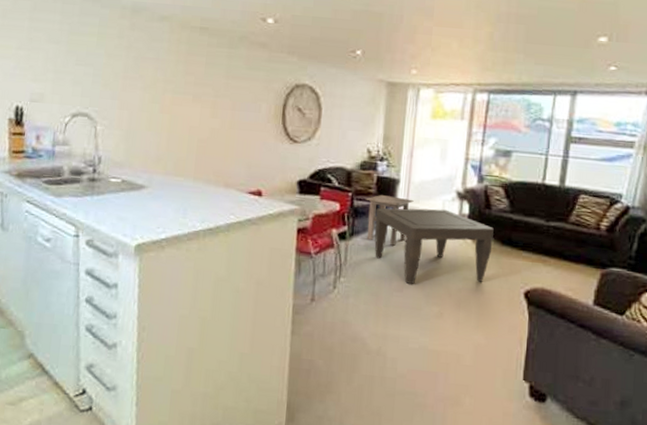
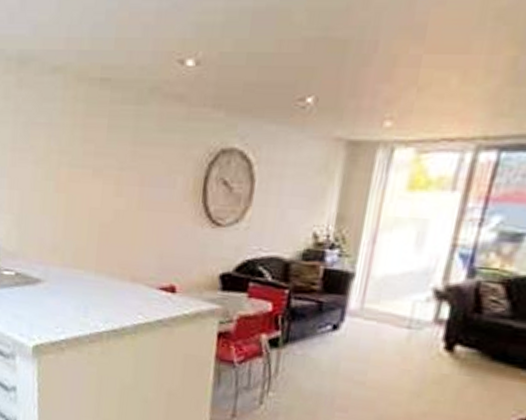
side table: present [365,194,414,246] -> none [305,292,372,357]
coffee table: present [374,208,494,285] -> none [314,309,483,406]

